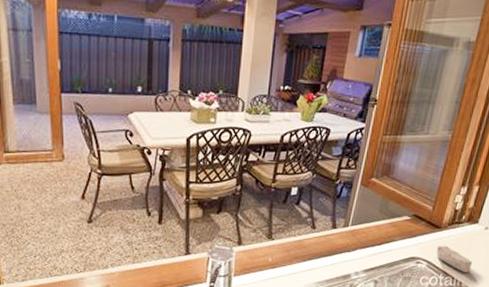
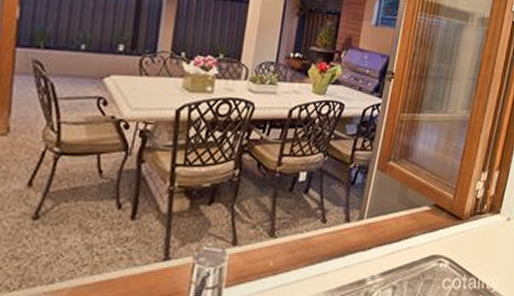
soap bar: present [436,245,473,272] -> none [458,240,497,271]

